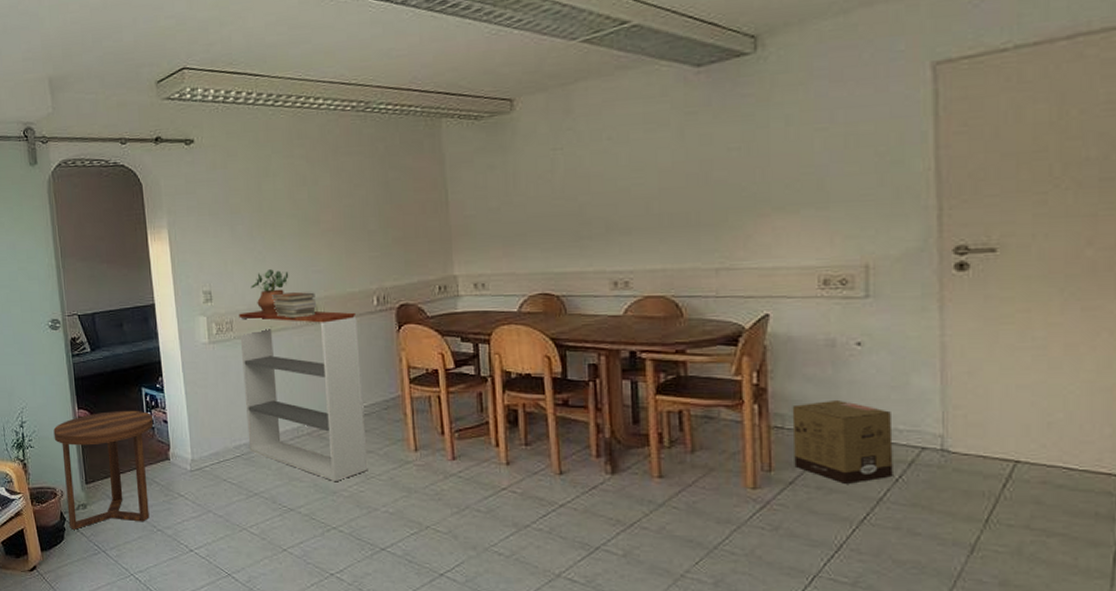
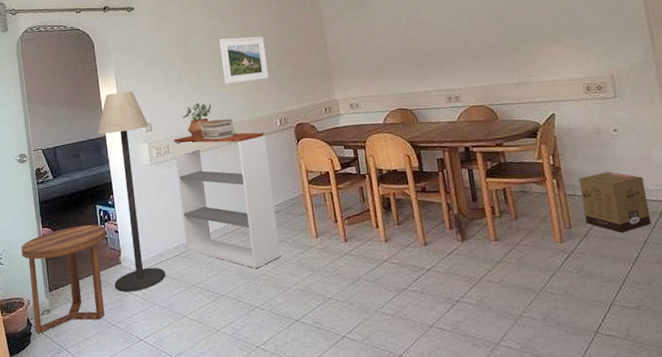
floor lamp: none [144,249,222,494] -> present [97,91,165,292]
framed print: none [303,185,366,247] -> present [219,36,269,85]

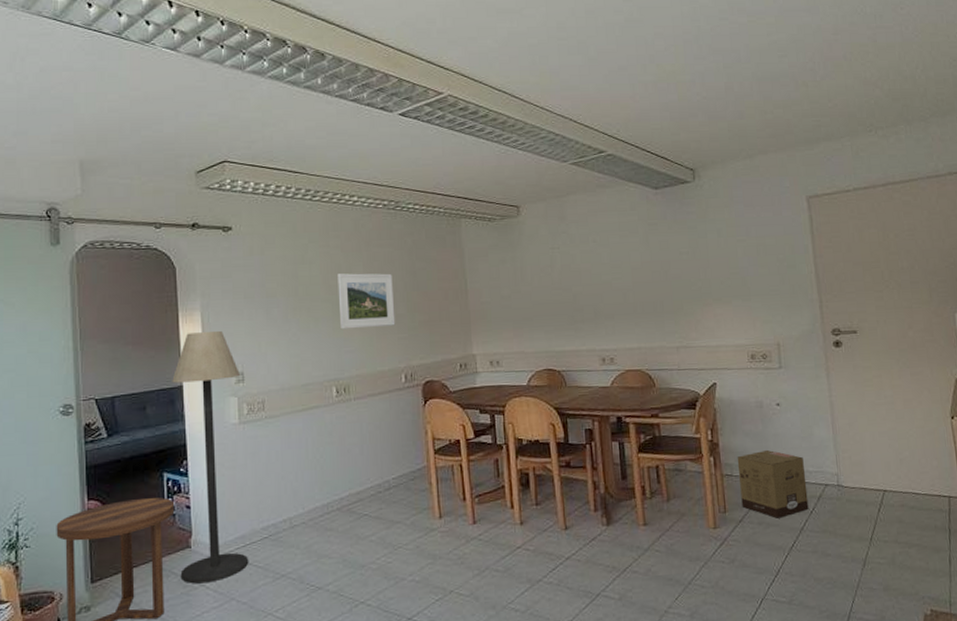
bookshelf: present [173,132,281,269] -> none [271,388,396,556]
potted plant: present [182,103,212,139] -> none [284,350,322,394]
book stack: present [199,118,234,140] -> none [305,371,348,397]

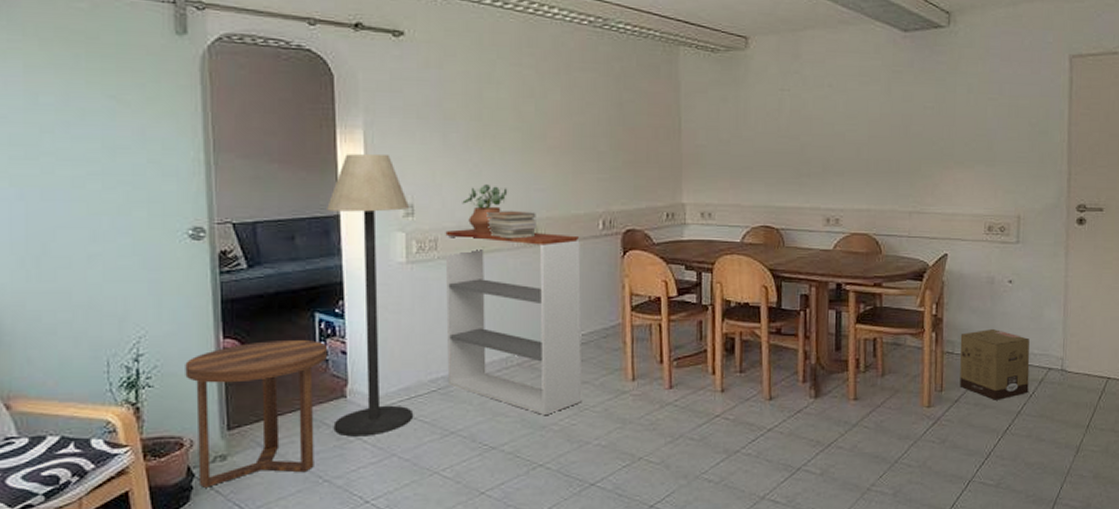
bookshelf: none [271,388,396,556] -> present [445,229,582,416]
potted plant: none [284,350,322,394] -> present [462,184,508,234]
book stack: none [305,371,348,397] -> present [486,210,536,239]
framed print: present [337,273,396,330] -> none [529,99,596,165]

